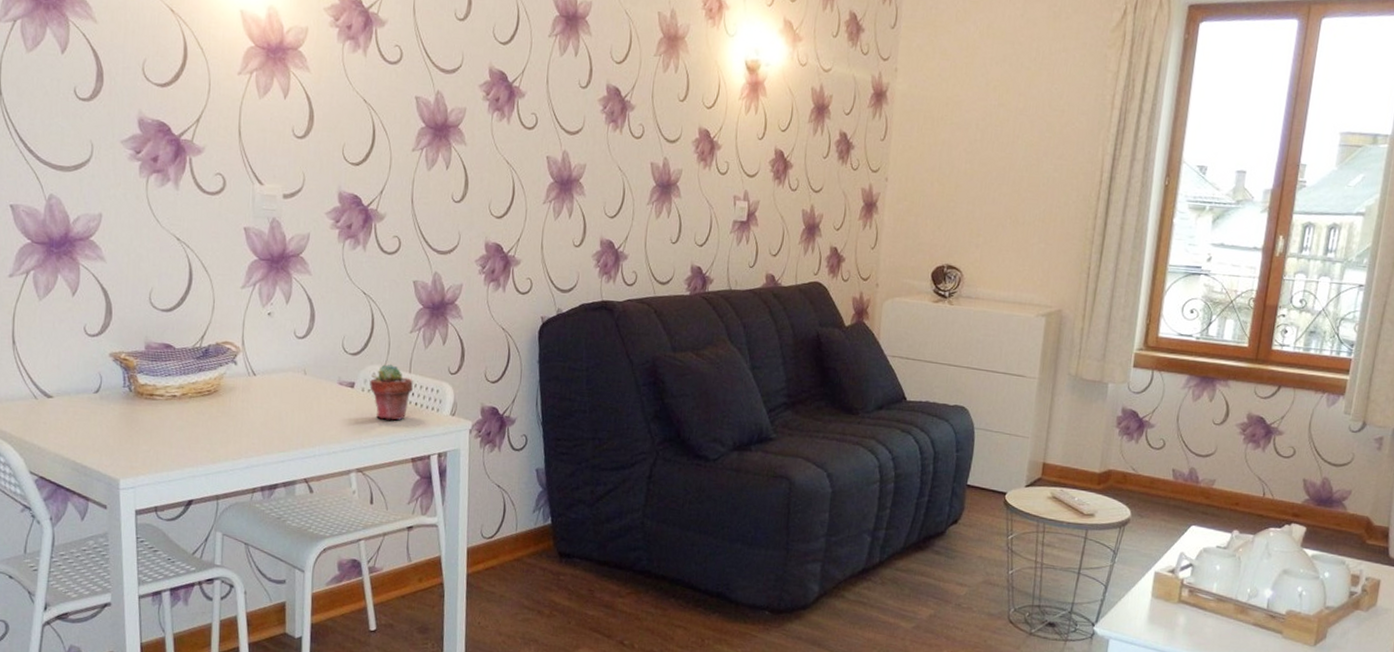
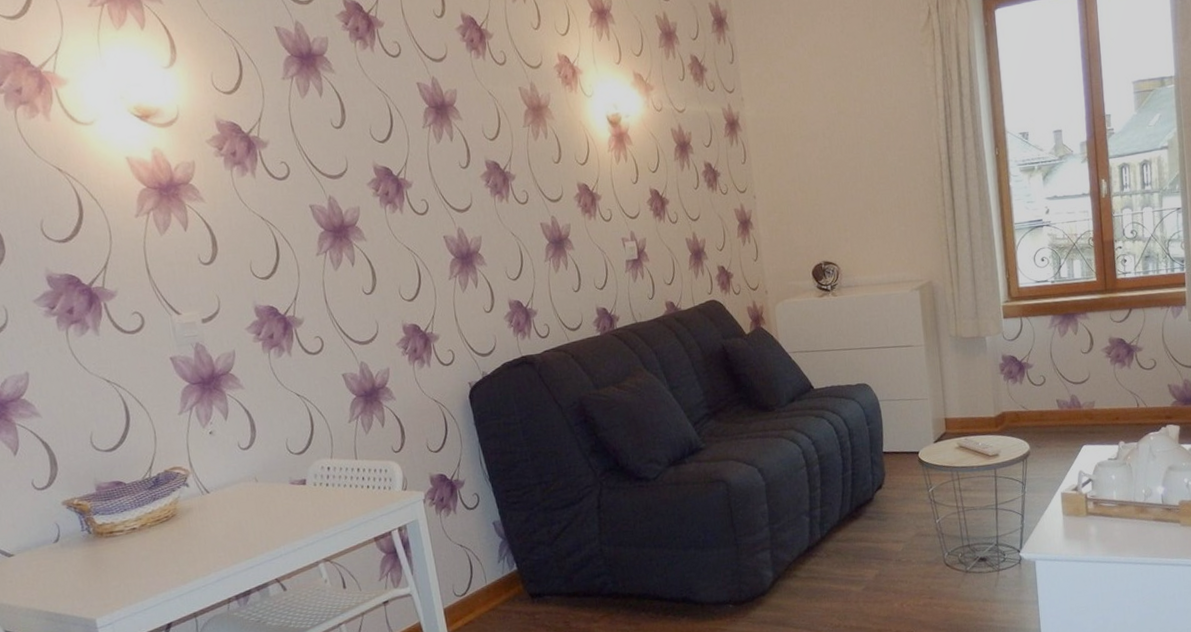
potted succulent: present [369,363,413,421] -> none [320,455,362,508]

